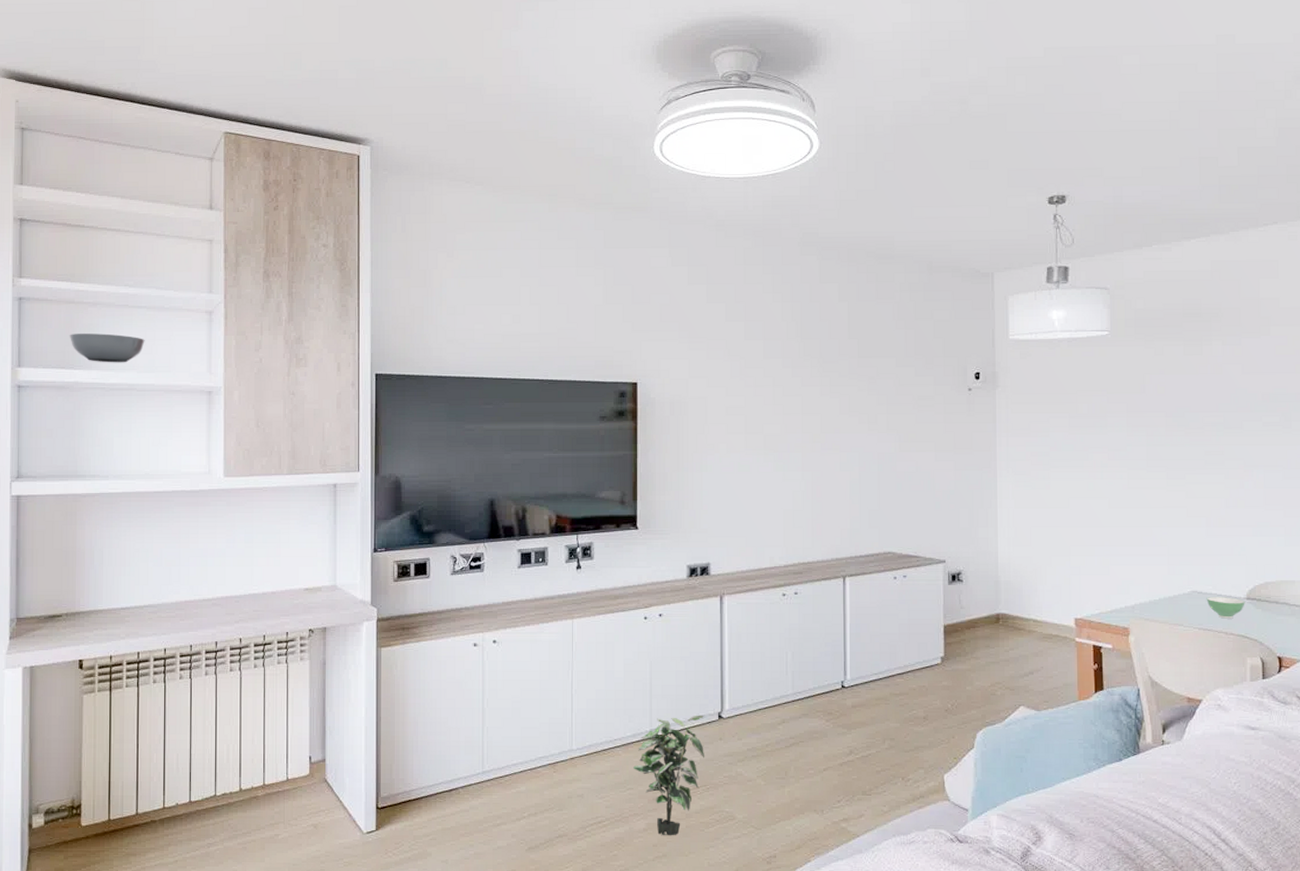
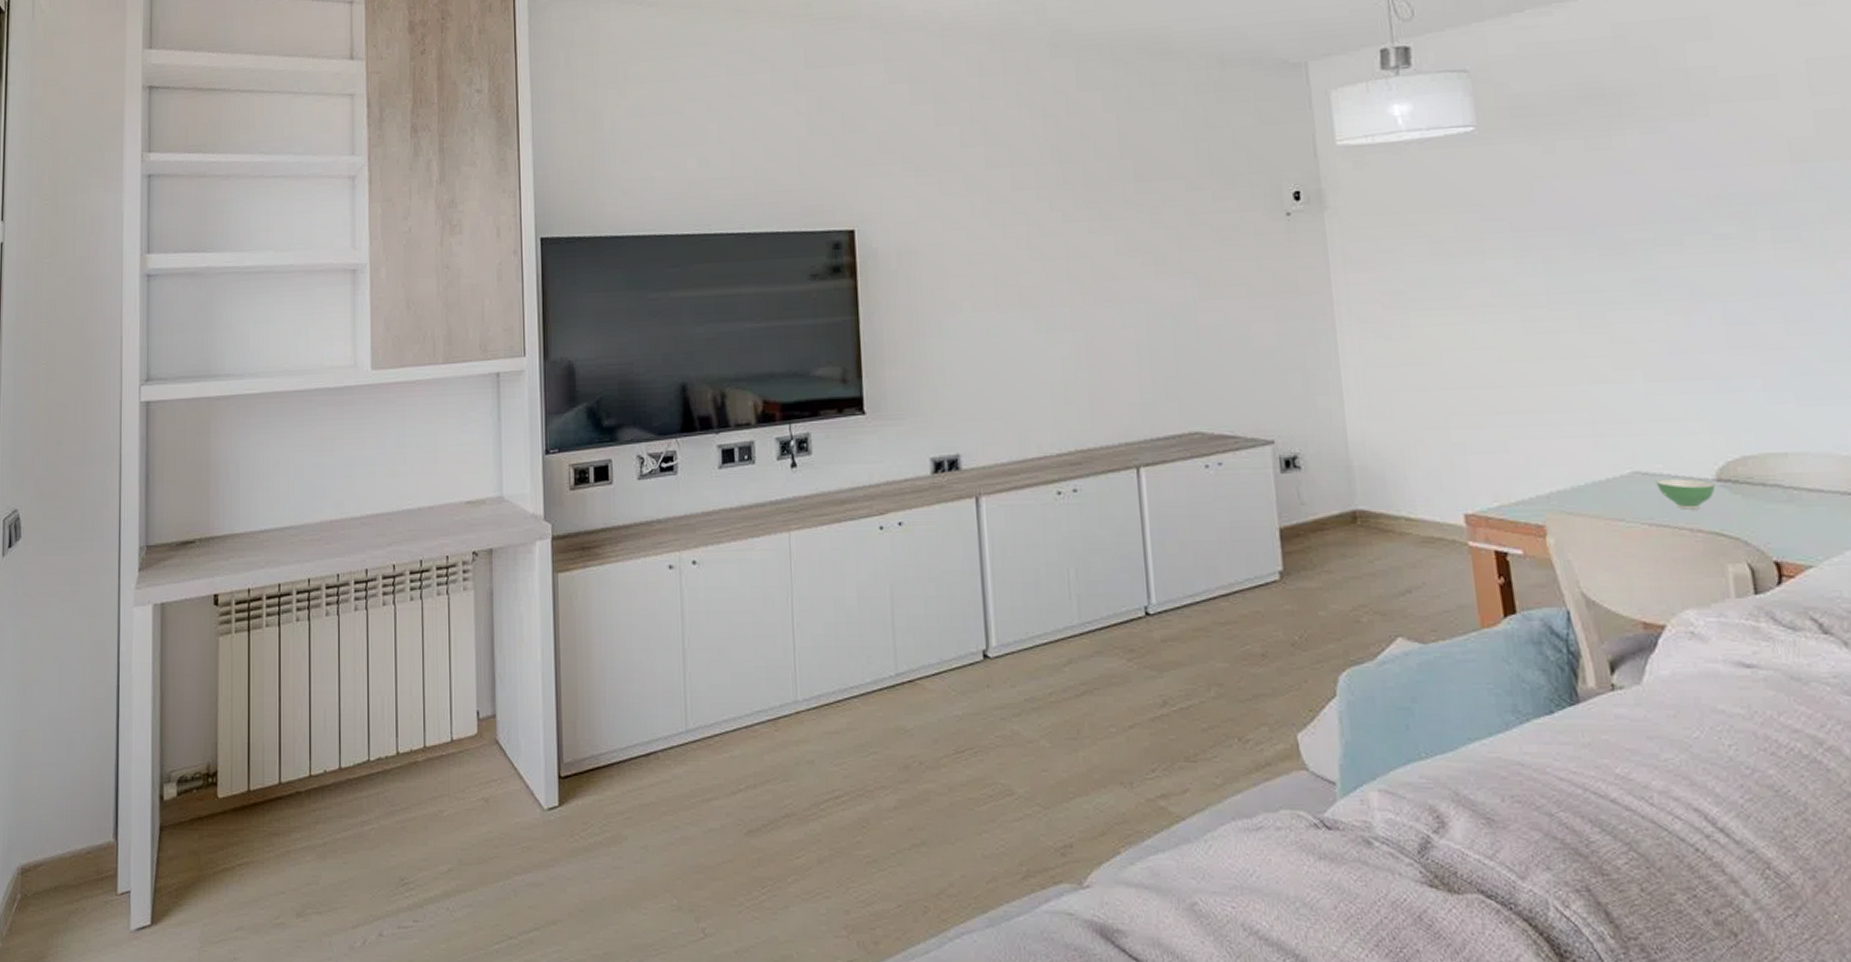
bowl: present [69,333,145,363] -> none [201,209,282,243]
potted plant: present [633,715,705,836] -> none [876,653,970,817]

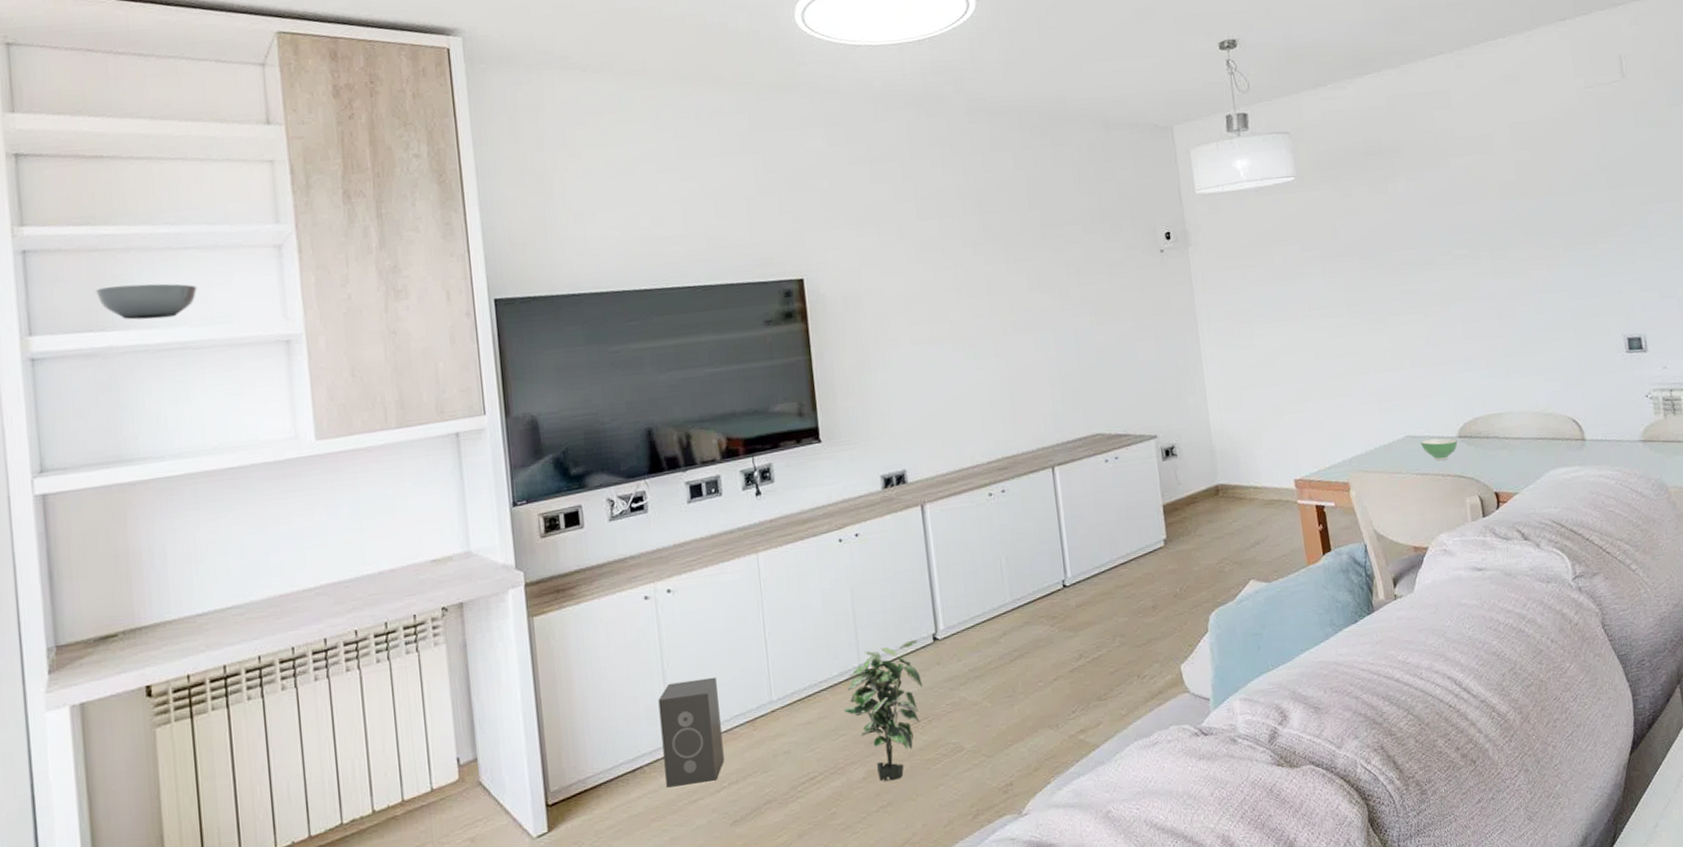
bowl: none [201,209,282,243] -> present [94,283,198,320]
speaker: none [677,664,742,780] -> present [658,677,725,788]
potted plant: none [876,653,970,817] -> present [844,639,924,782]

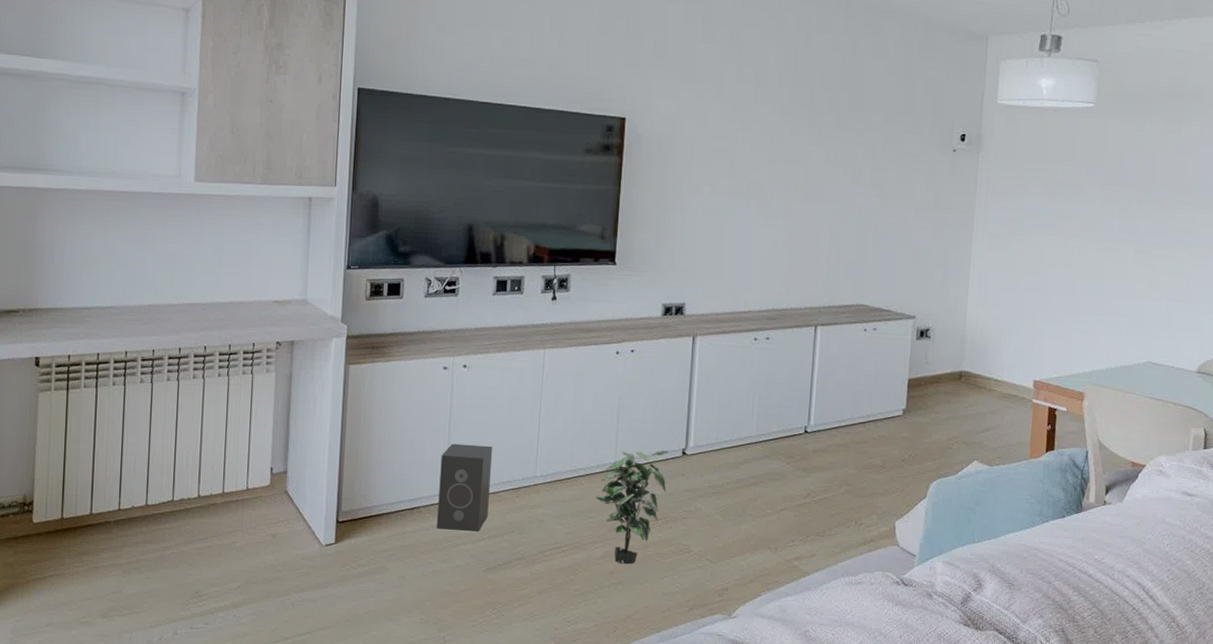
bowl: present [94,283,198,320] -> none [34,20,116,56]
bowl: present [1420,437,1458,461] -> none [1159,368,1196,391]

